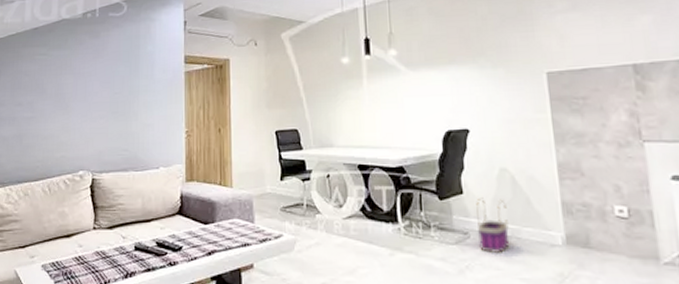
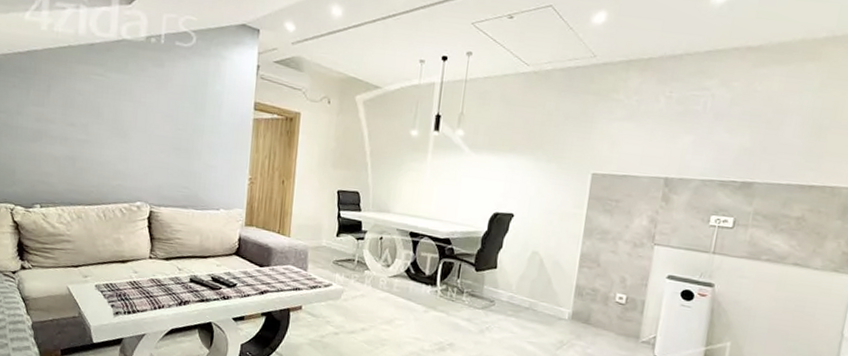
basket: present [476,197,510,254] -> none [501,273,531,321]

